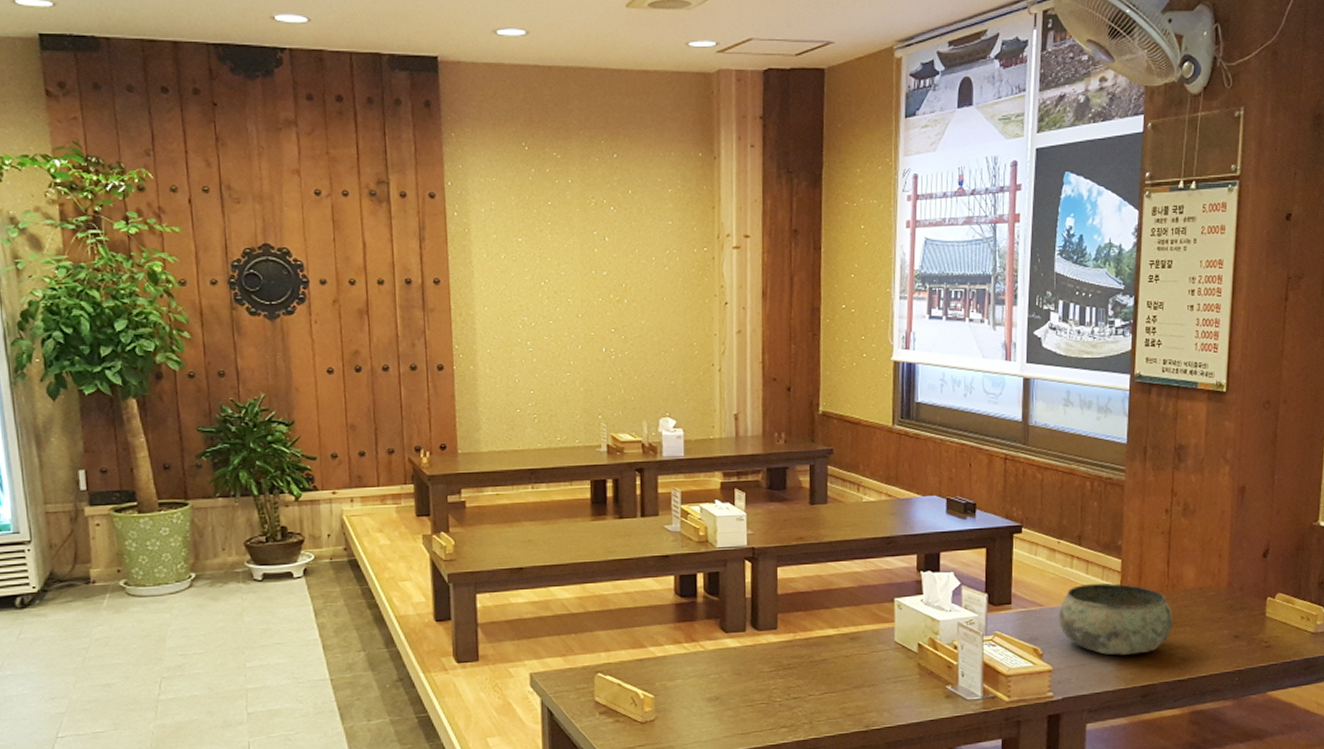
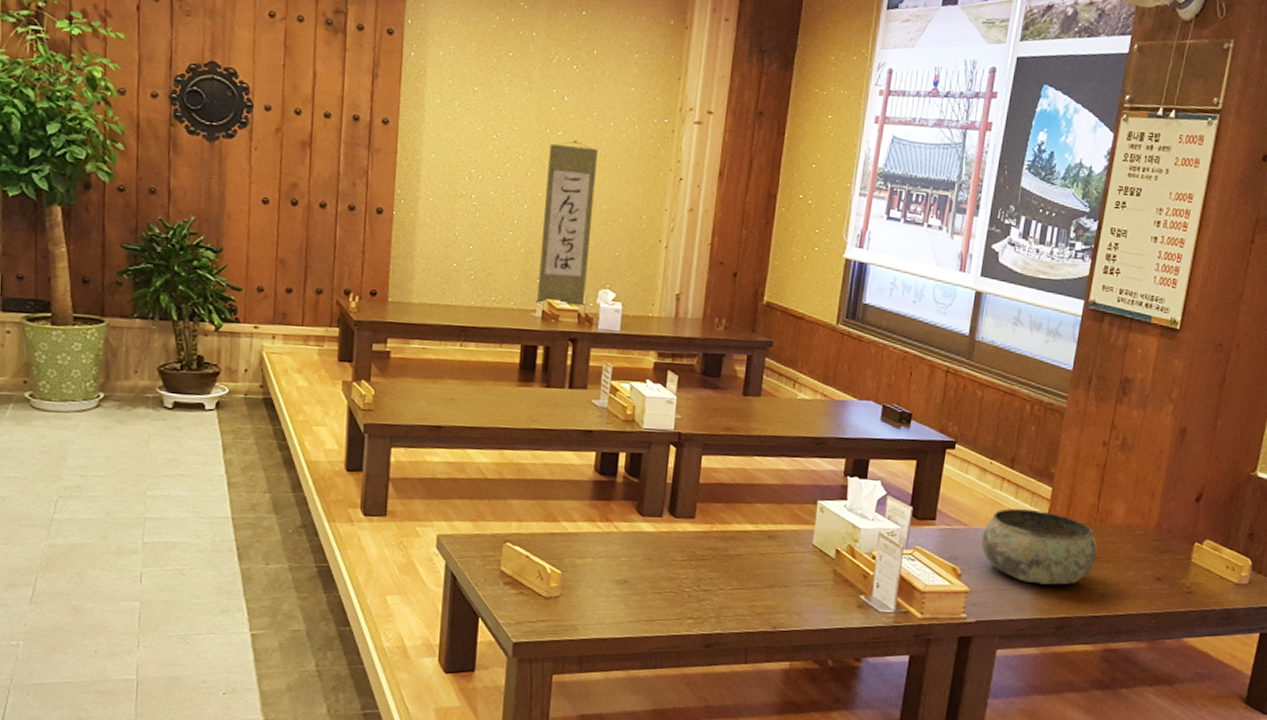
wall scroll: none [596,278,648,438] -> present [536,140,598,306]

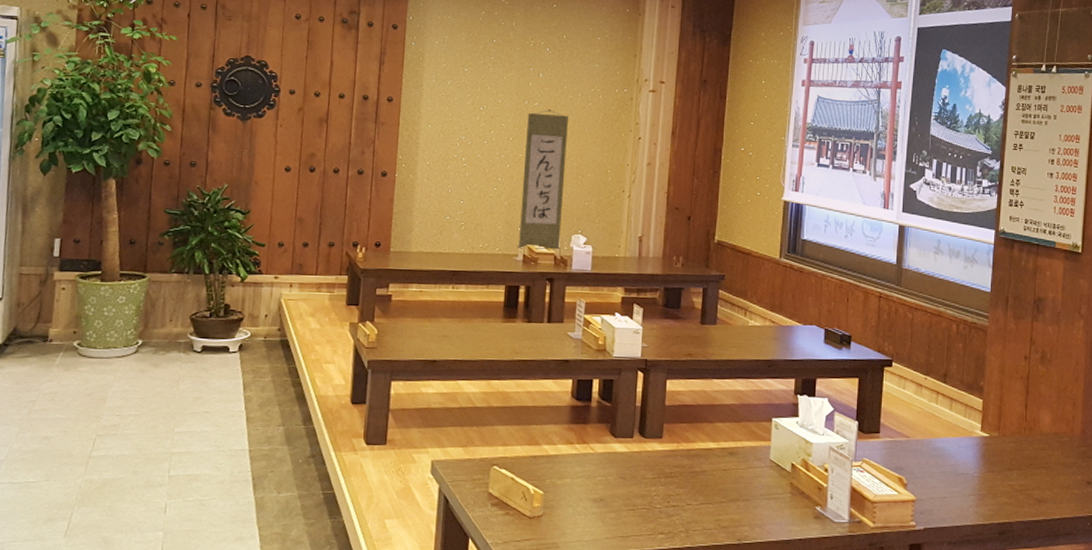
bowl: present [981,508,1098,585] -> none [923,420,1029,492]

